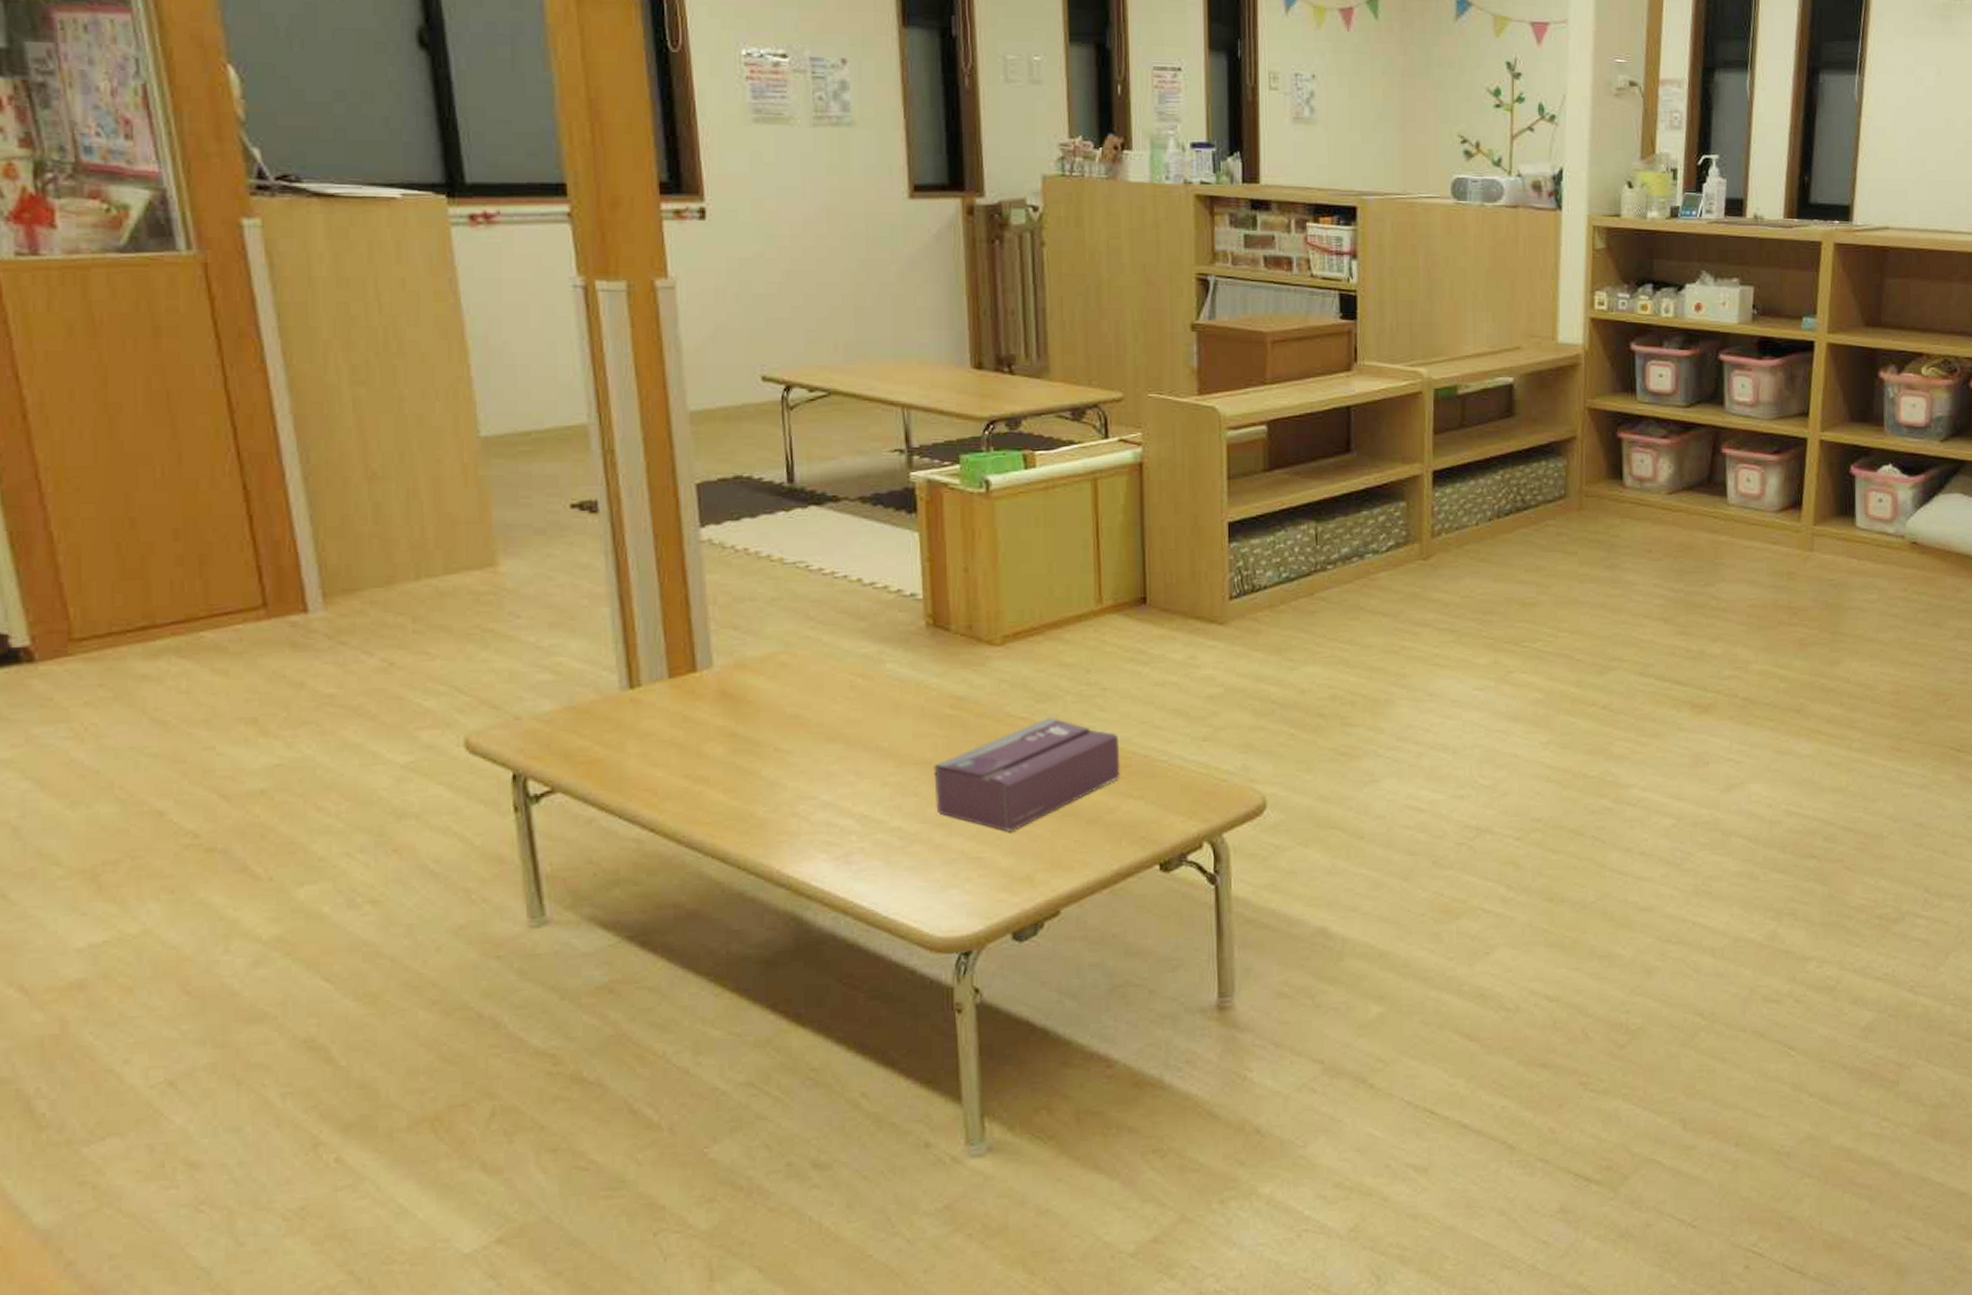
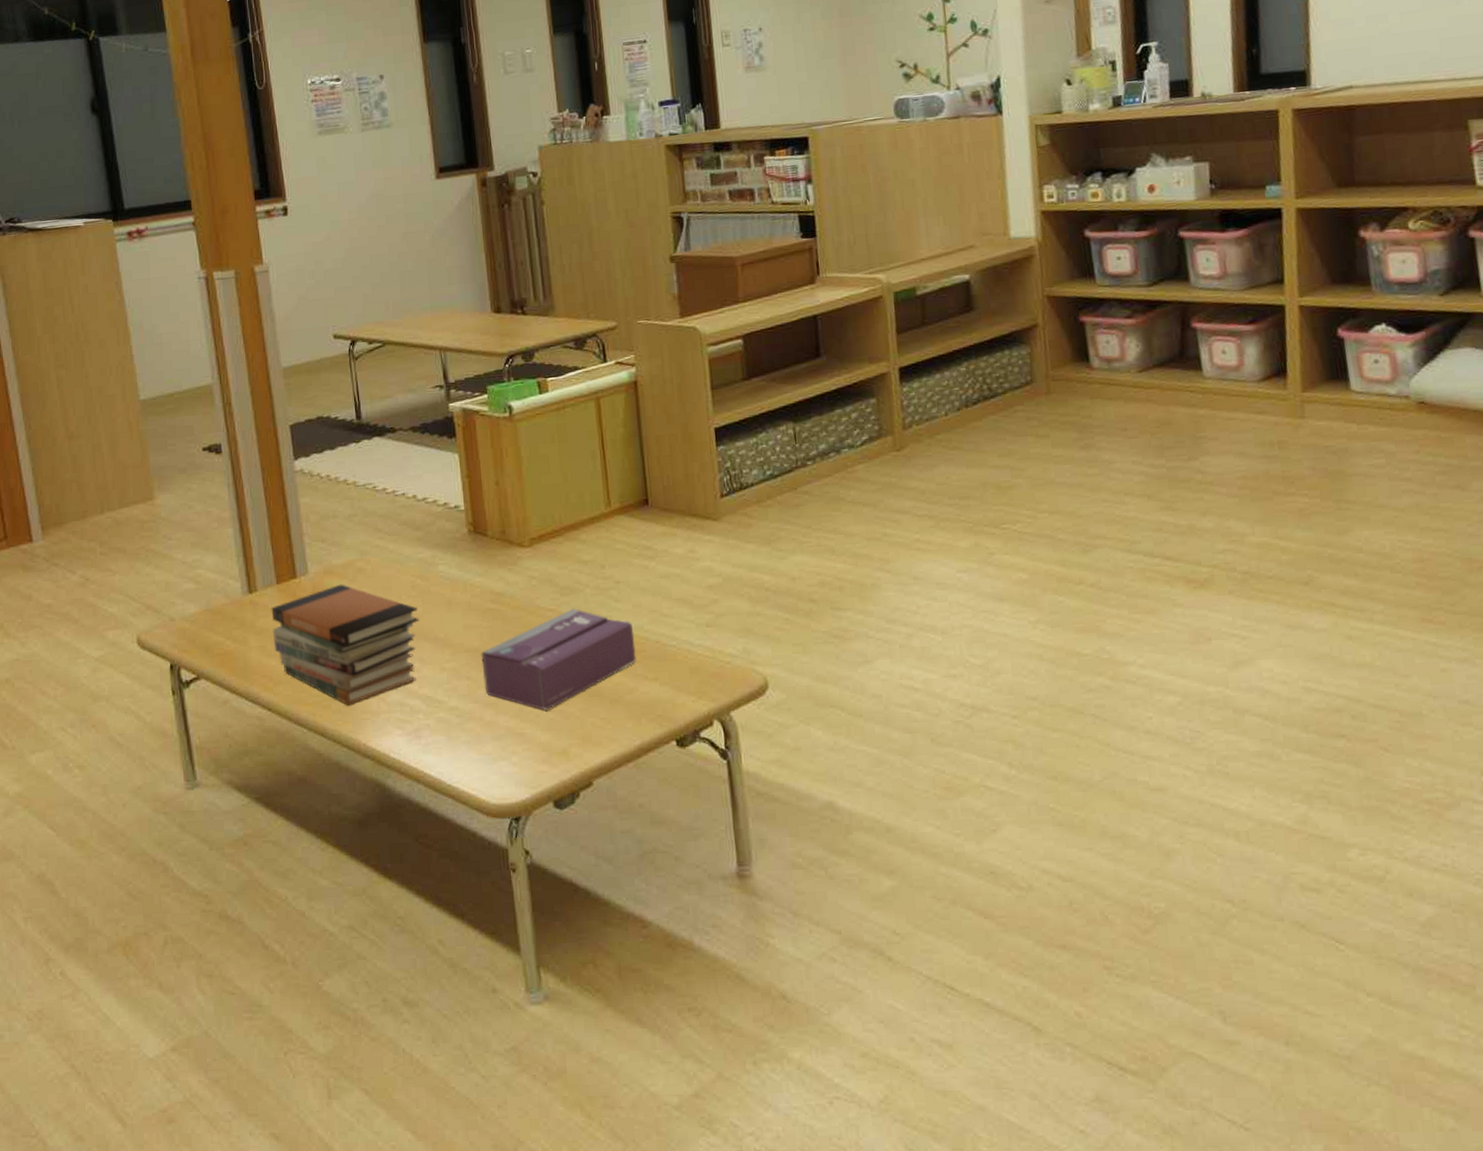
book stack: none [659,680,858,826] -> present [271,584,419,706]

